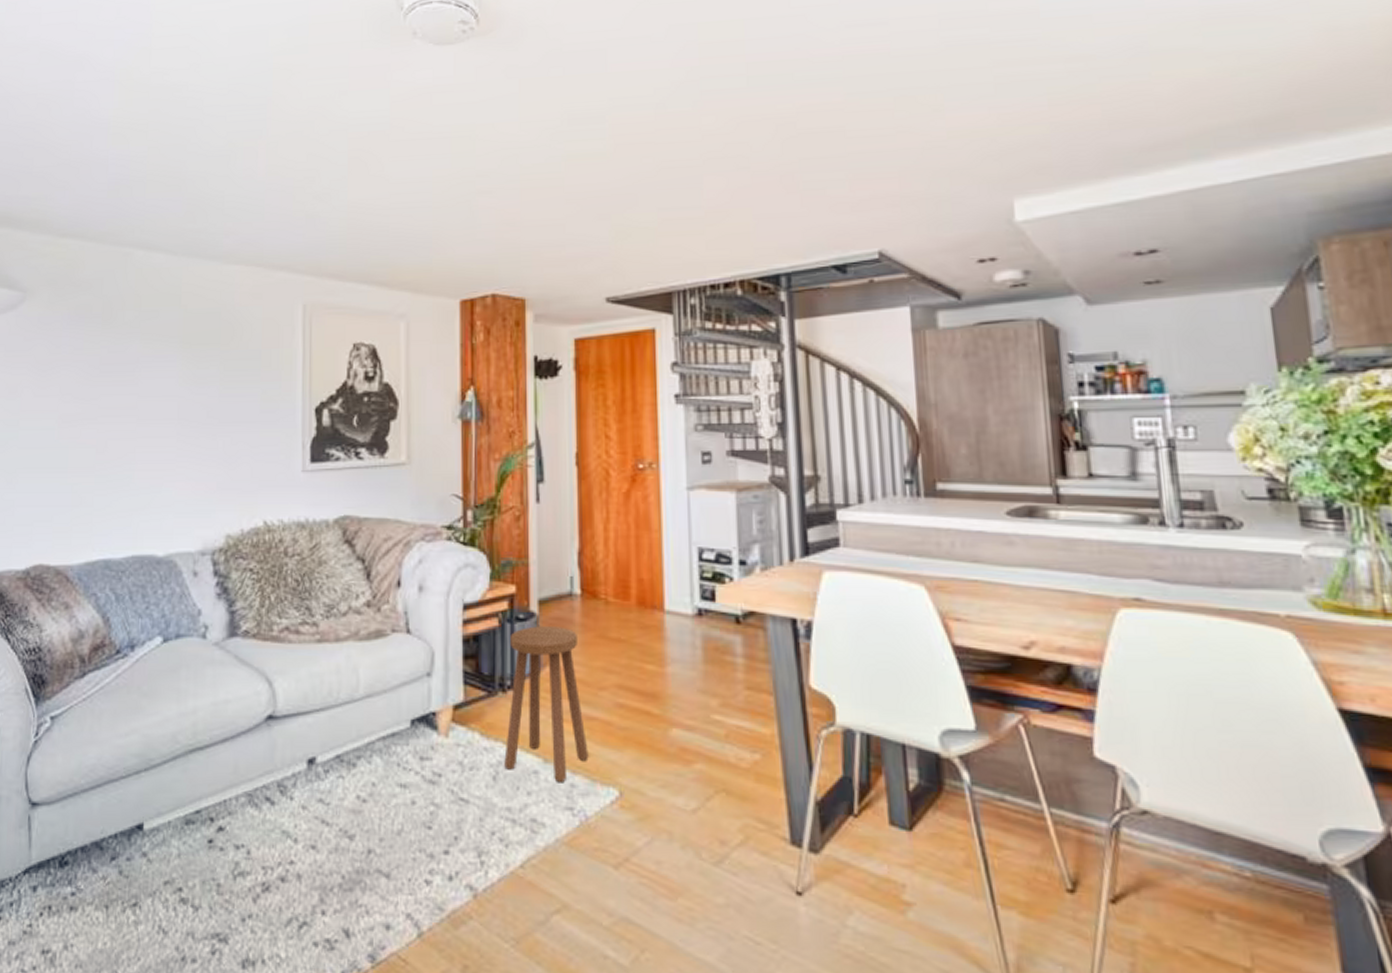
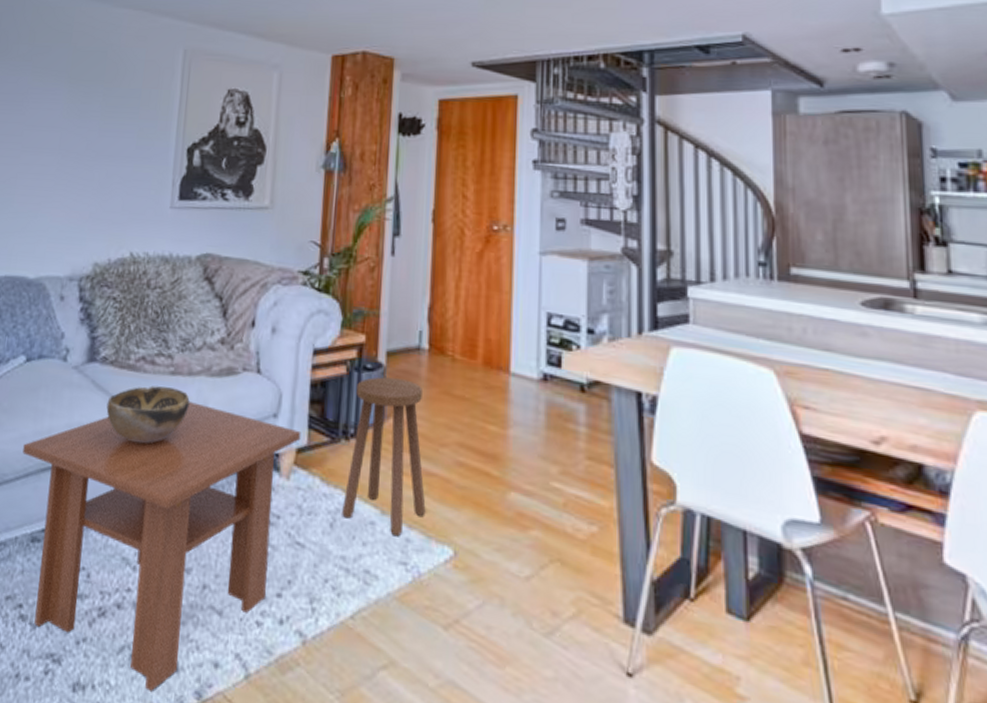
coffee table: none [168,668,457,960] -> present [22,402,301,691]
decorative bowl: none [252,655,339,715] -> present [106,386,190,444]

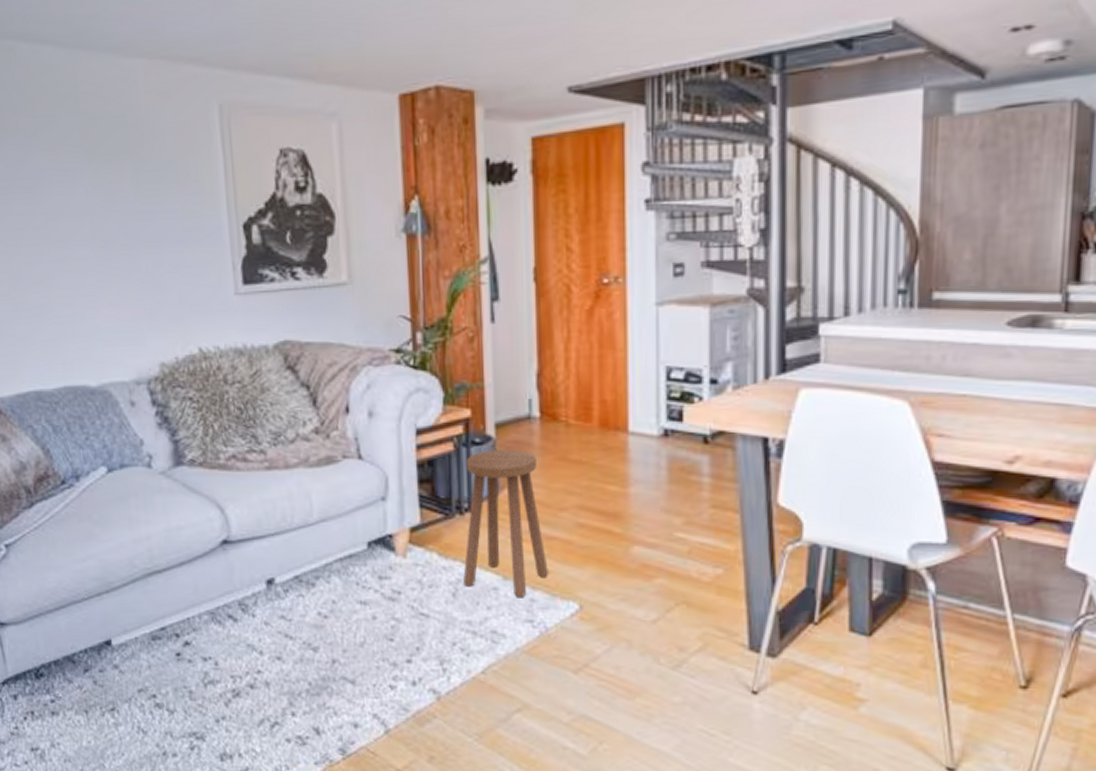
coffee table: present [22,402,301,691] -> none [124,495,413,753]
decorative bowl: present [106,386,190,444] -> none [203,483,291,540]

